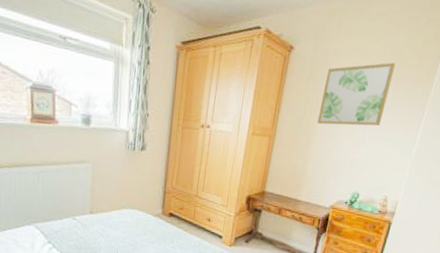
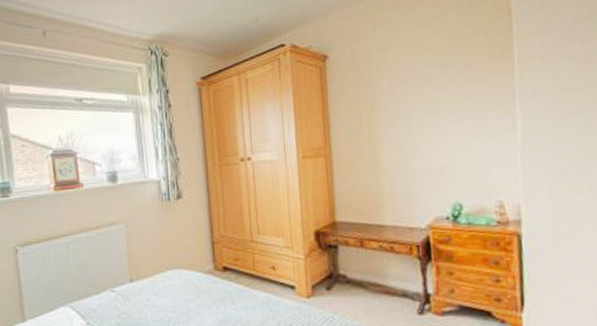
wall art: present [317,62,396,126] -> none [375,46,462,132]

